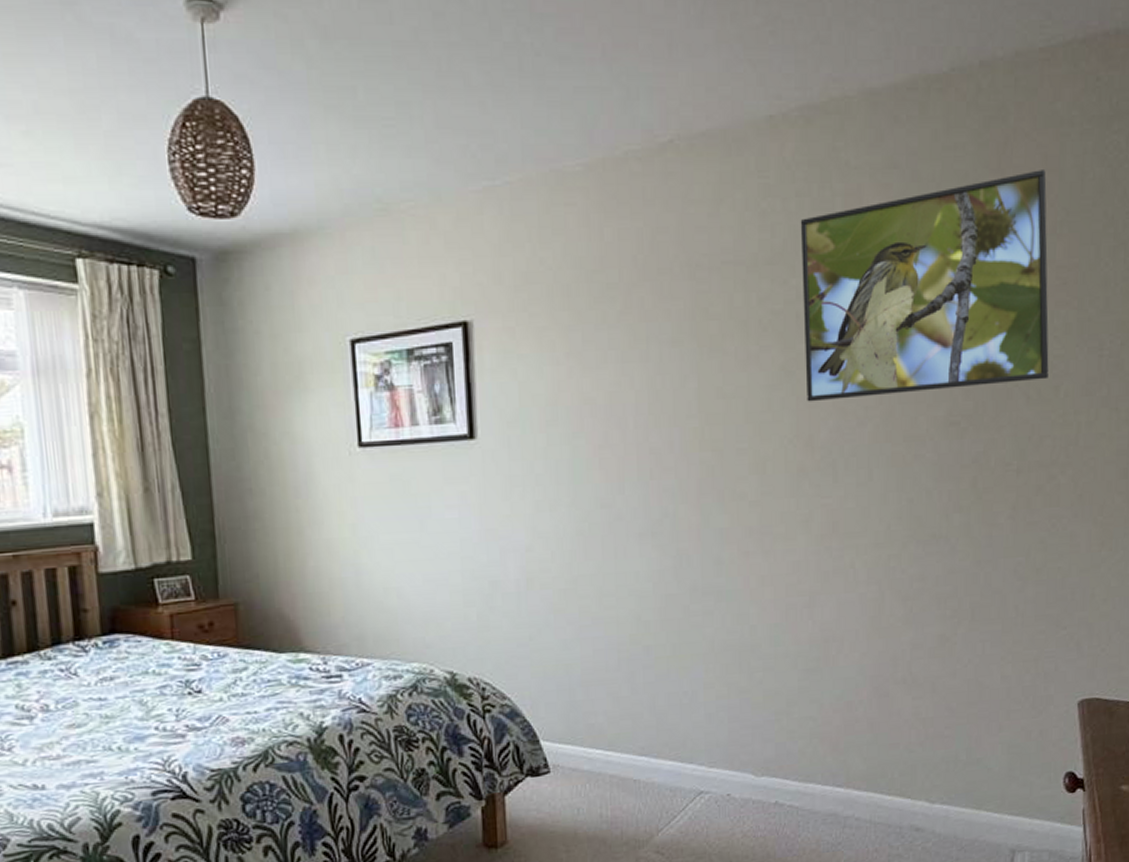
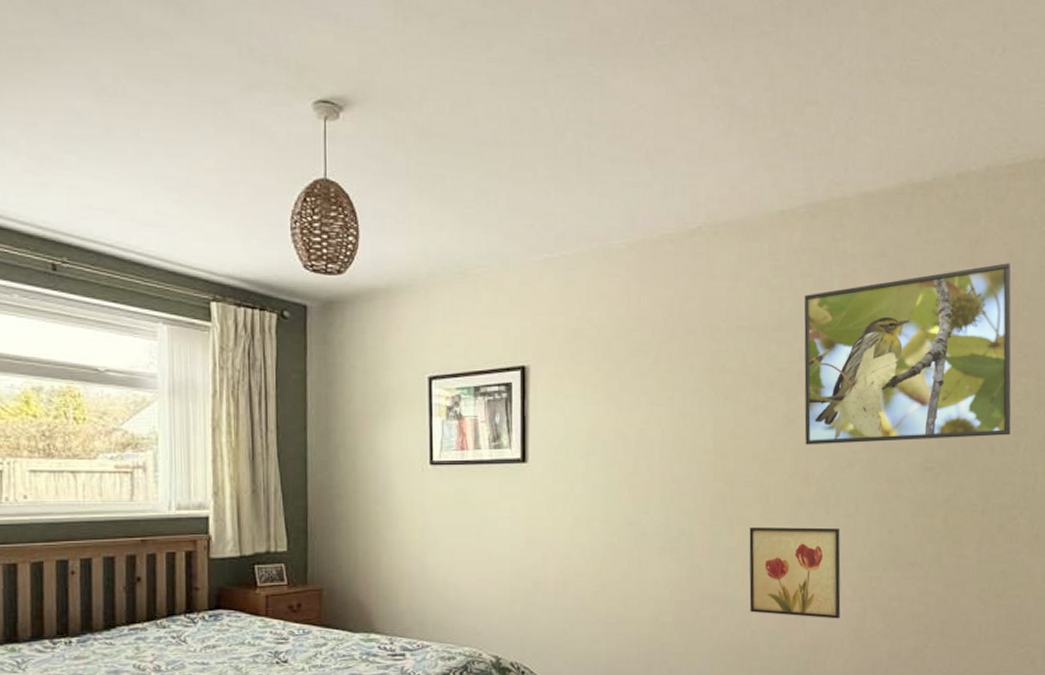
wall art: none [744,499,854,607] -> present [749,526,841,619]

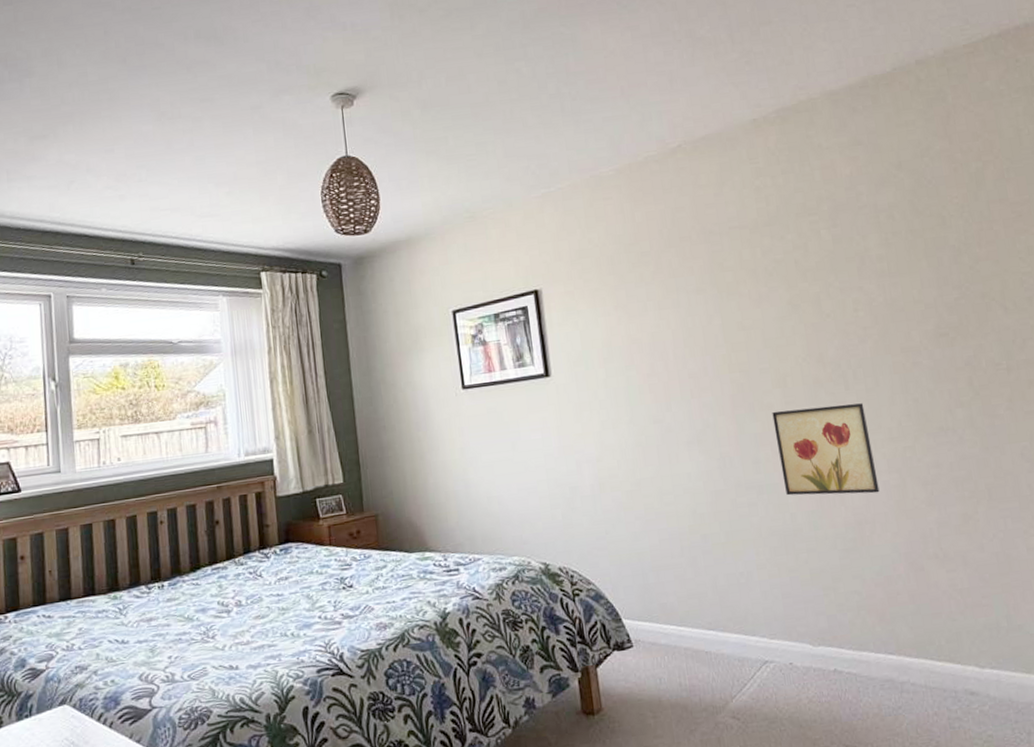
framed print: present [804,263,1011,445] -> none [788,132,1021,328]

